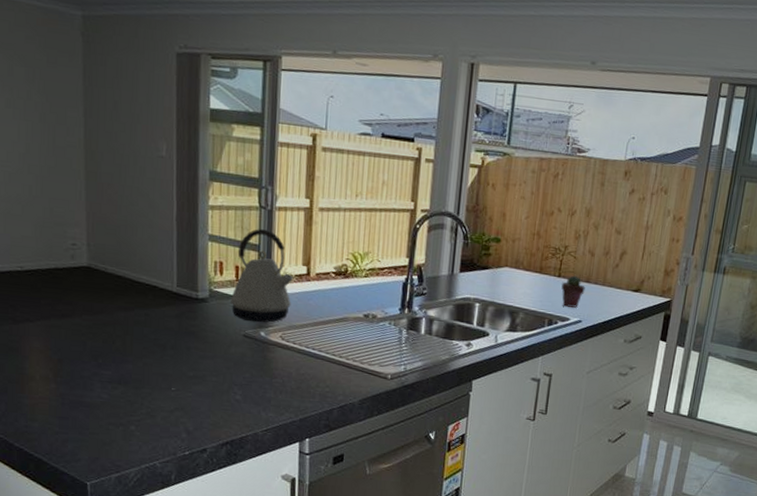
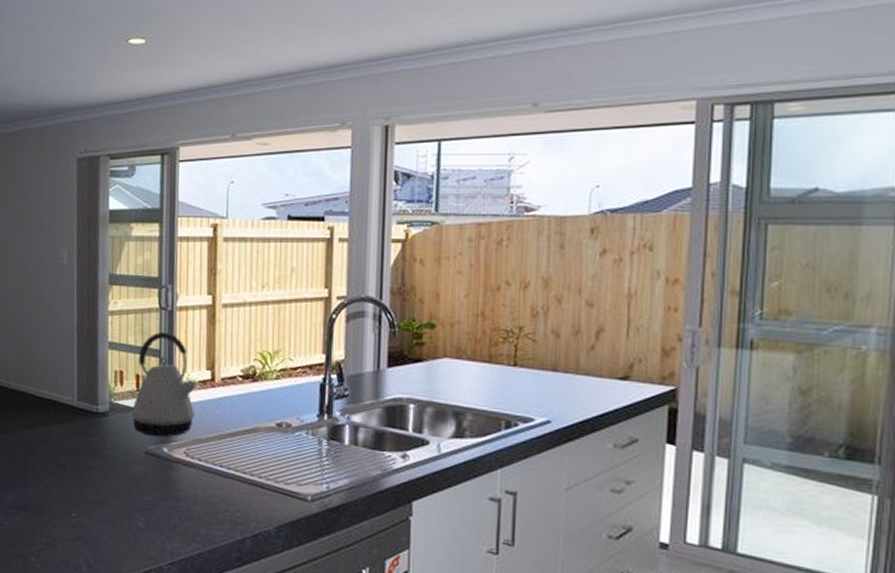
potted succulent: present [561,275,585,308] -> none [519,363,552,404]

